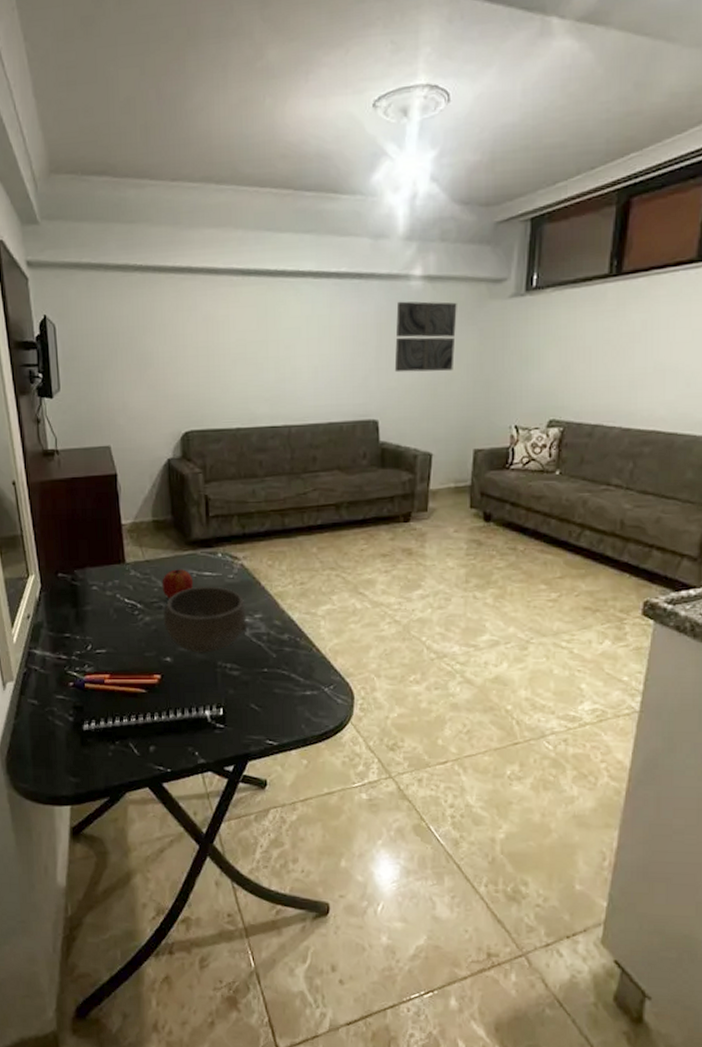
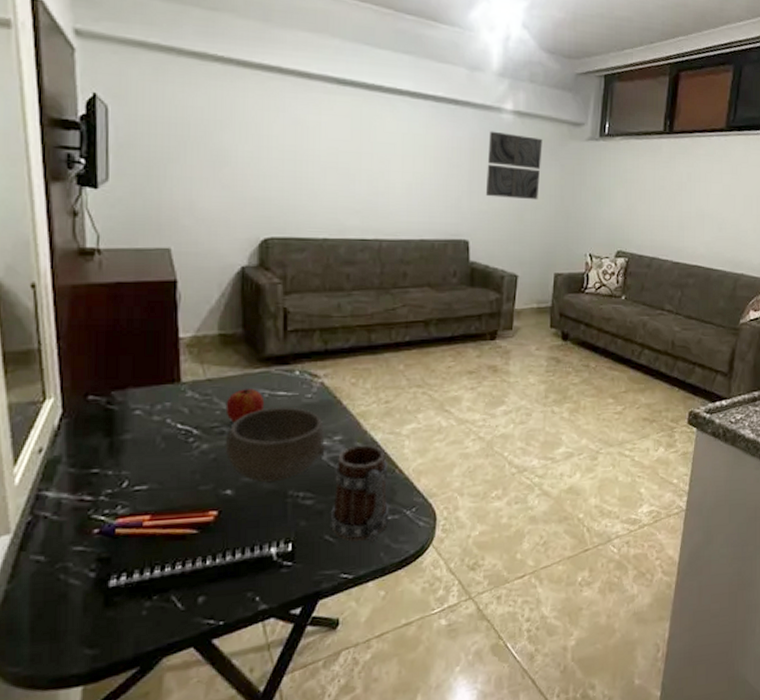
mug: none [254,623,309,715] -> present [330,445,389,543]

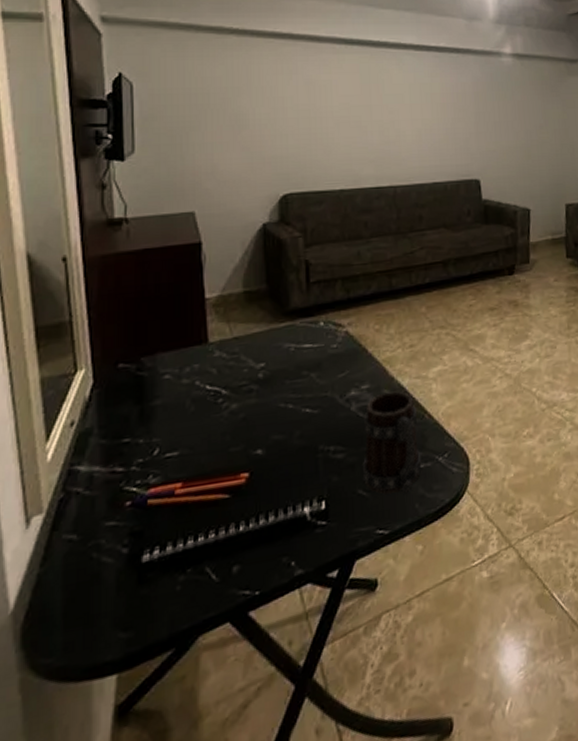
fruit: present [225,389,265,423] -> none [253,343,292,380]
bowl: present [225,407,326,483] -> none [254,359,354,440]
wall art: present [485,131,543,200] -> none [491,74,543,136]

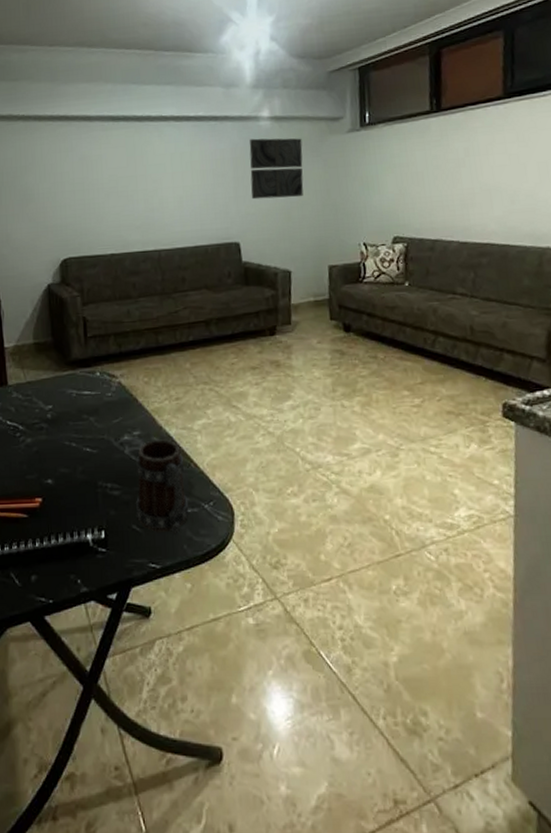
wall art: none [491,74,543,136] -> present [249,138,304,200]

